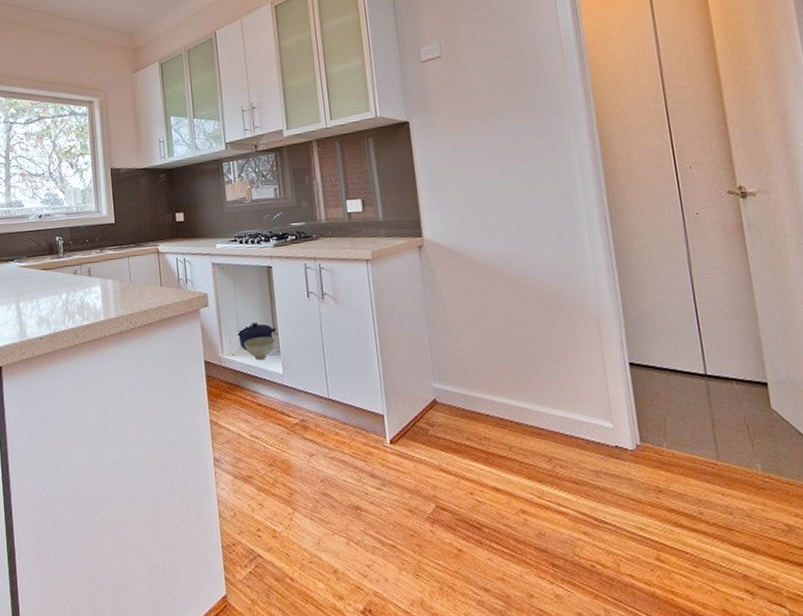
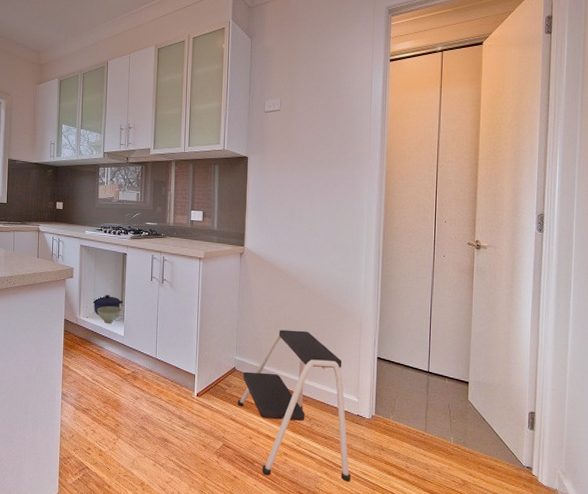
step stool: none [445,338,622,544] -> present [237,329,351,482]

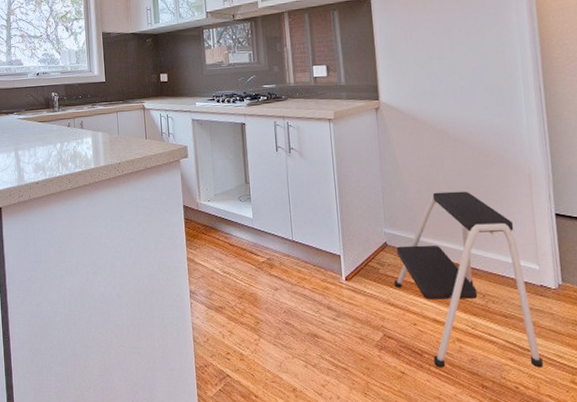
cooking pot: present [91,295,124,314] -> none [212,172,248,196]
bowl: present [96,306,121,323] -> none [218,185,247,205]

